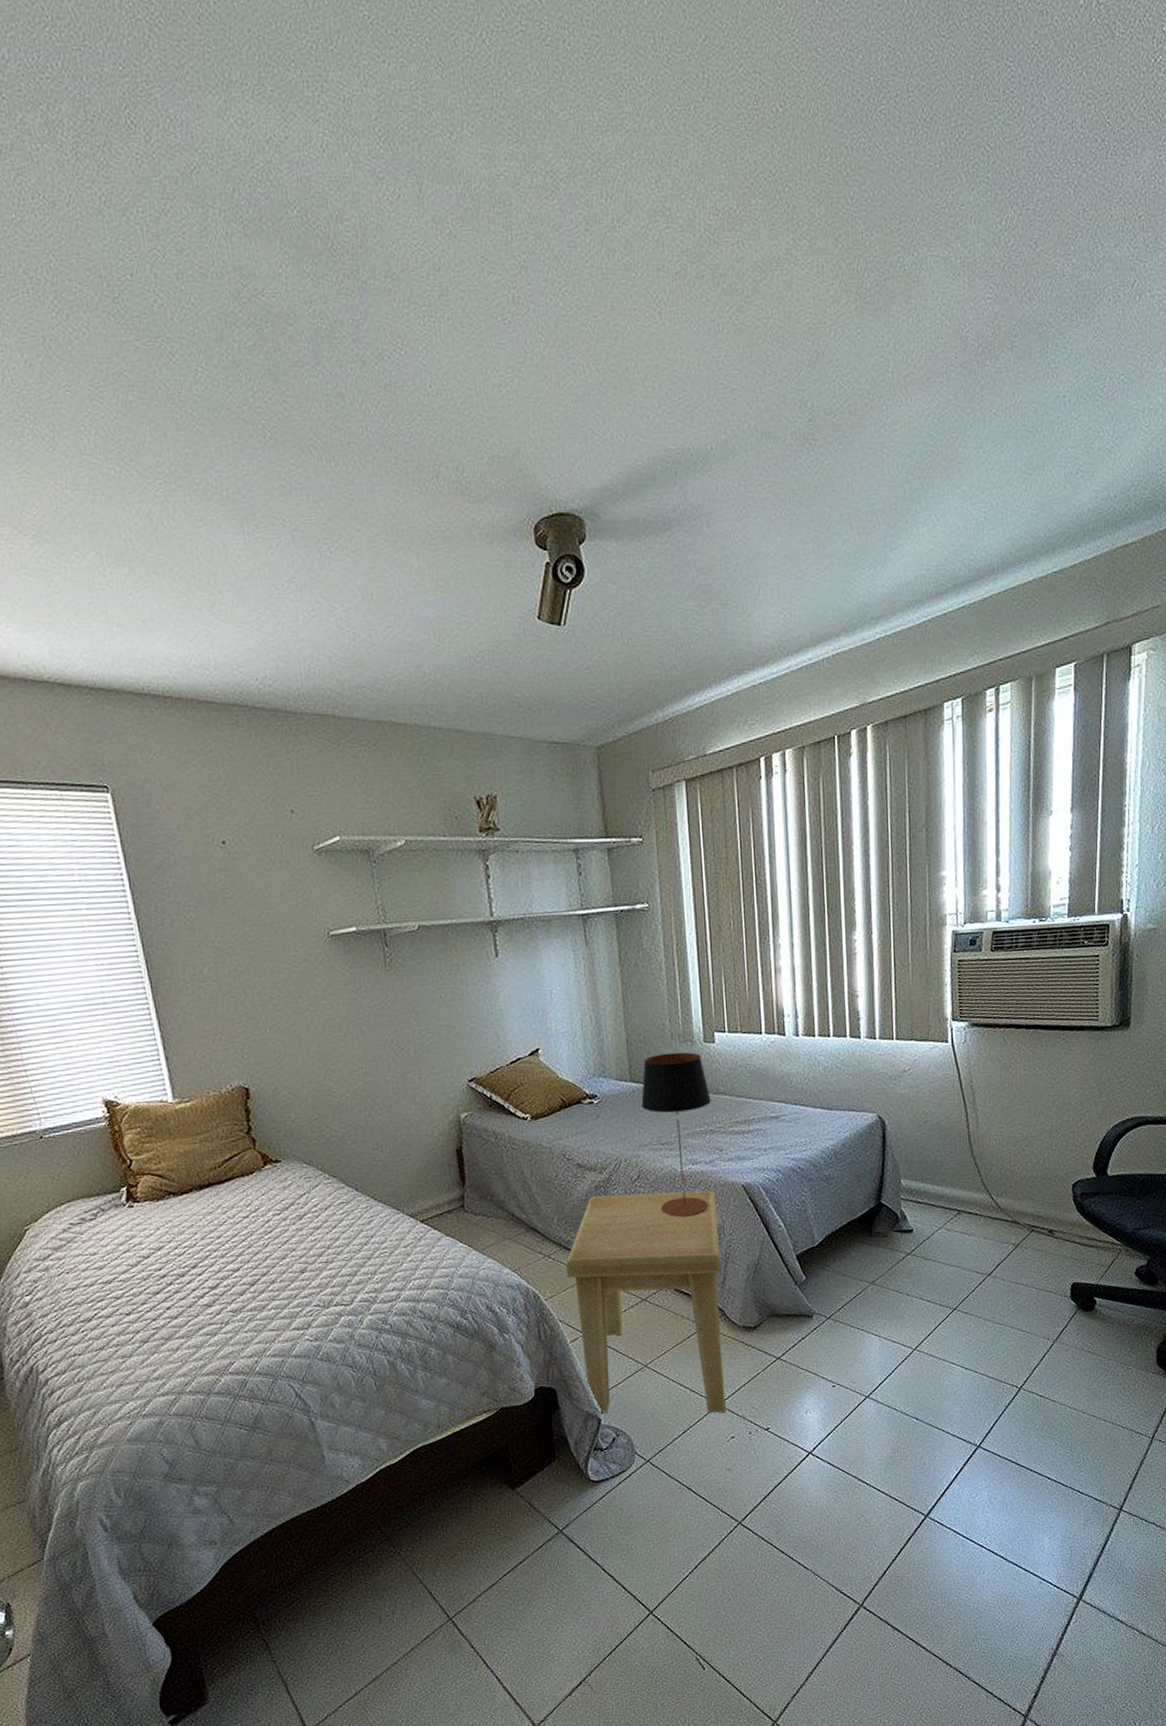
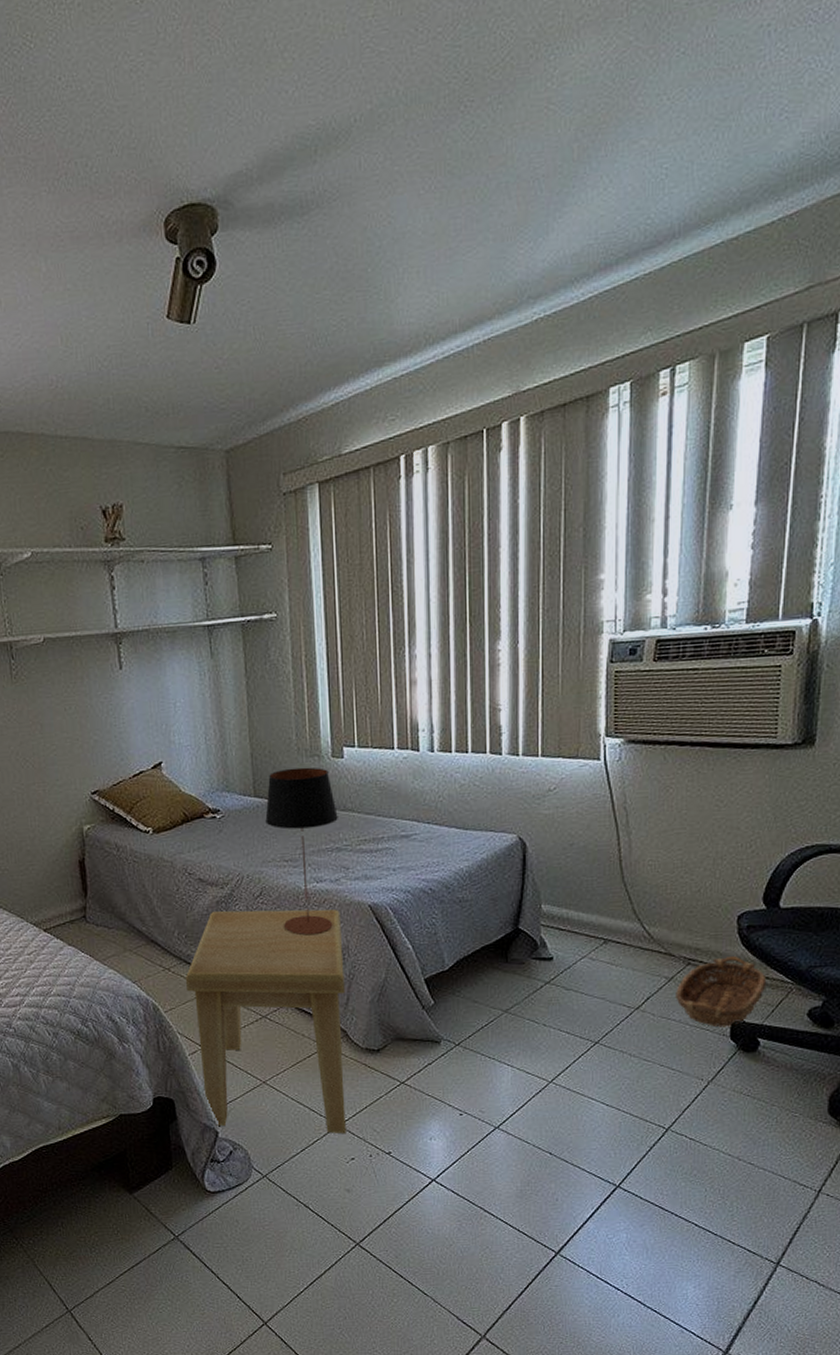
basket: none [1022,1222,1100,1289] -> present [675,956,767,1028]

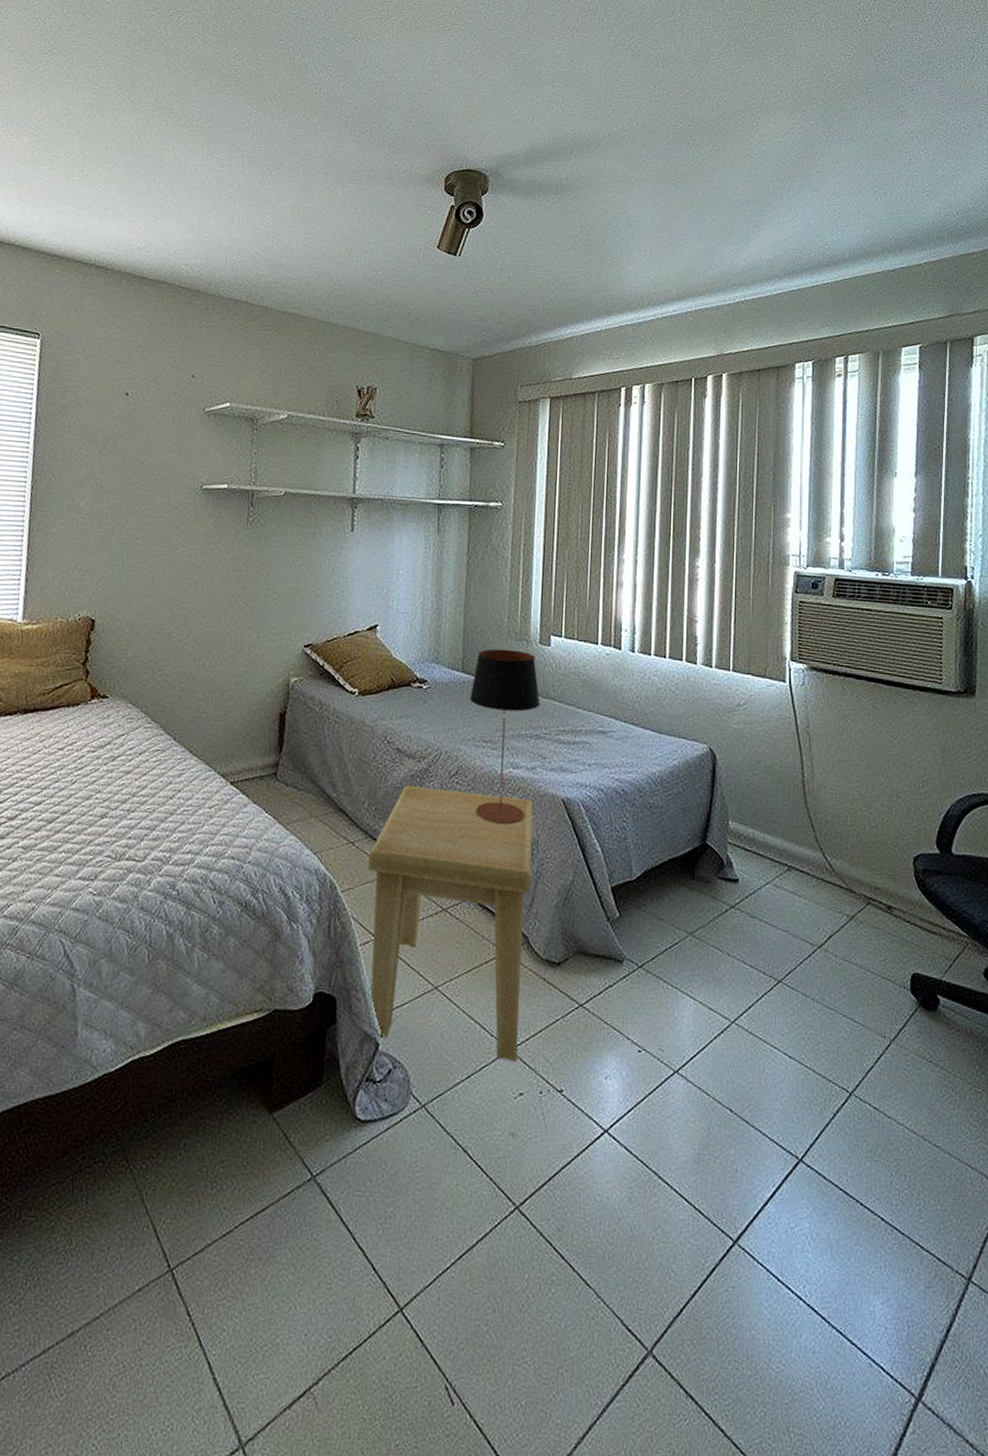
basket: present [675,956,767,1028] -> none [857,900,944,979]

